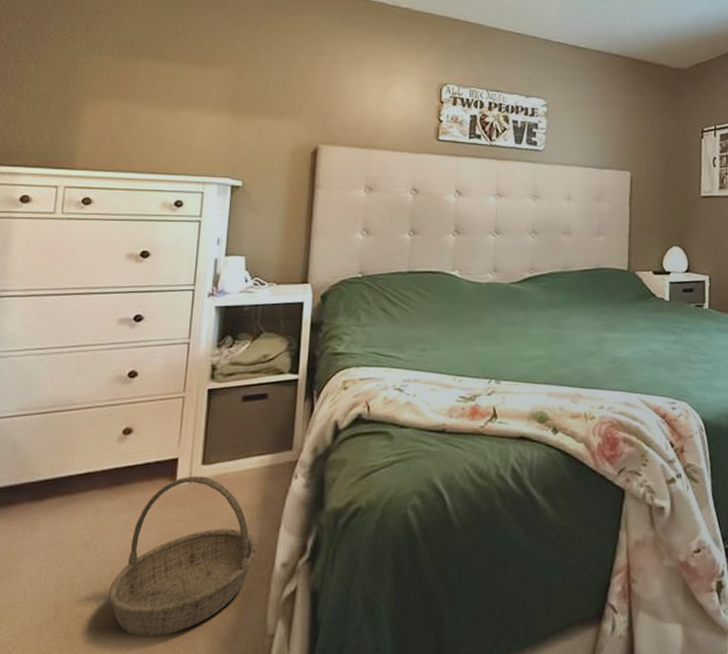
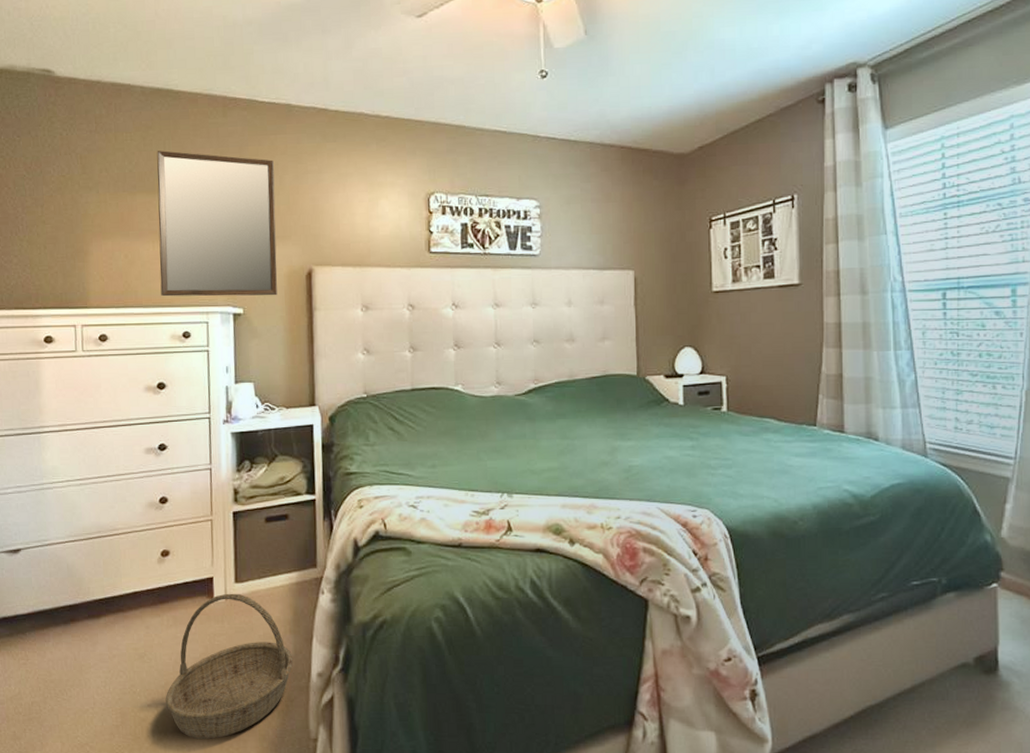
home mirror: none [156,19,289,171] -> present [157,150,278,297]

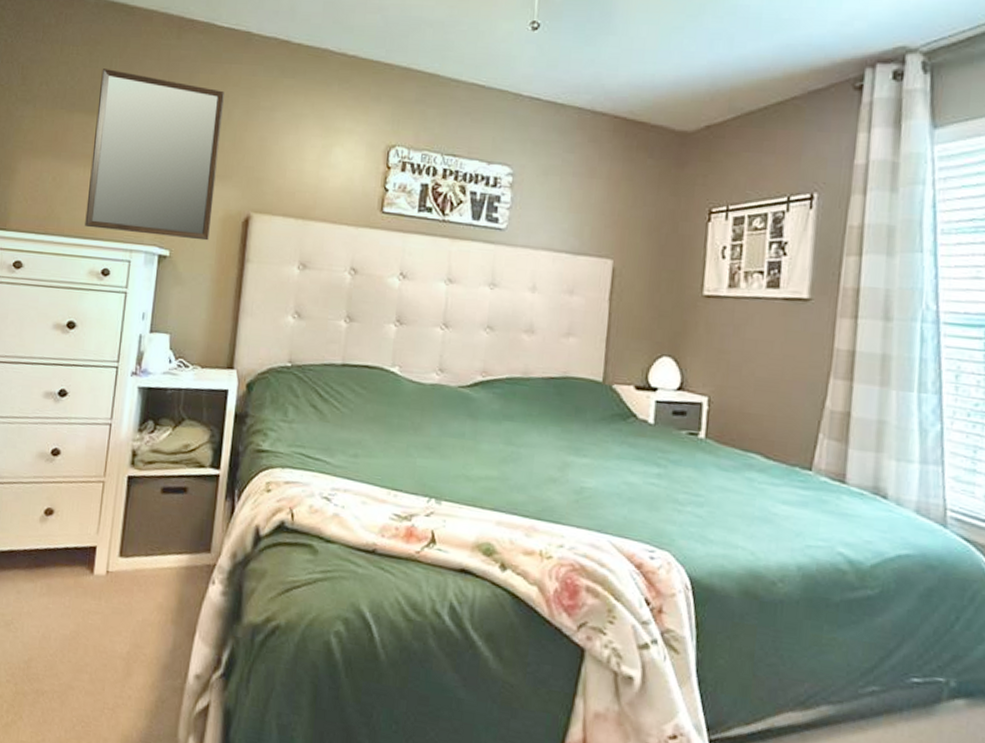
basket: present [165,593,294,740] -> none [25,567,171,732]

